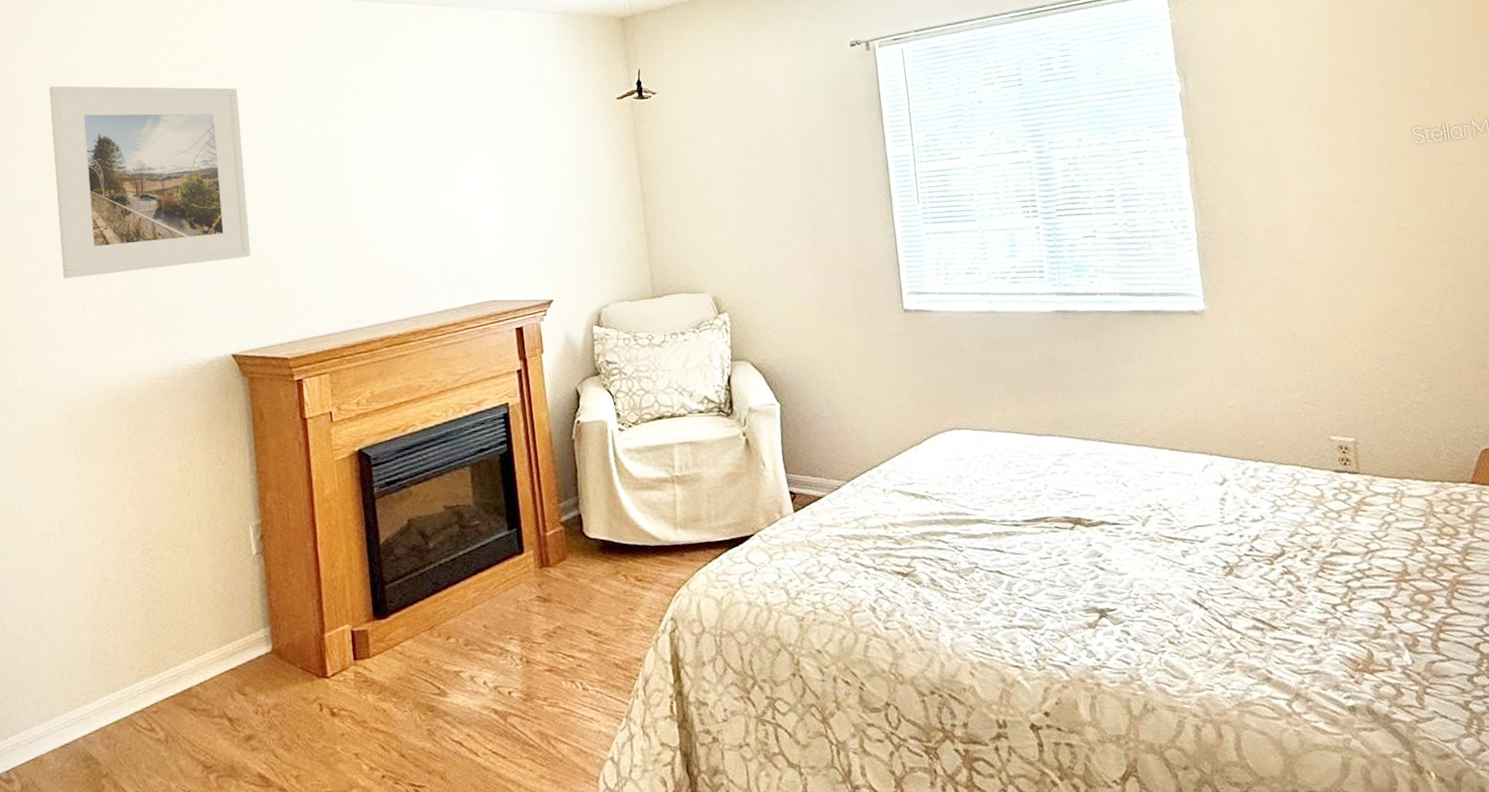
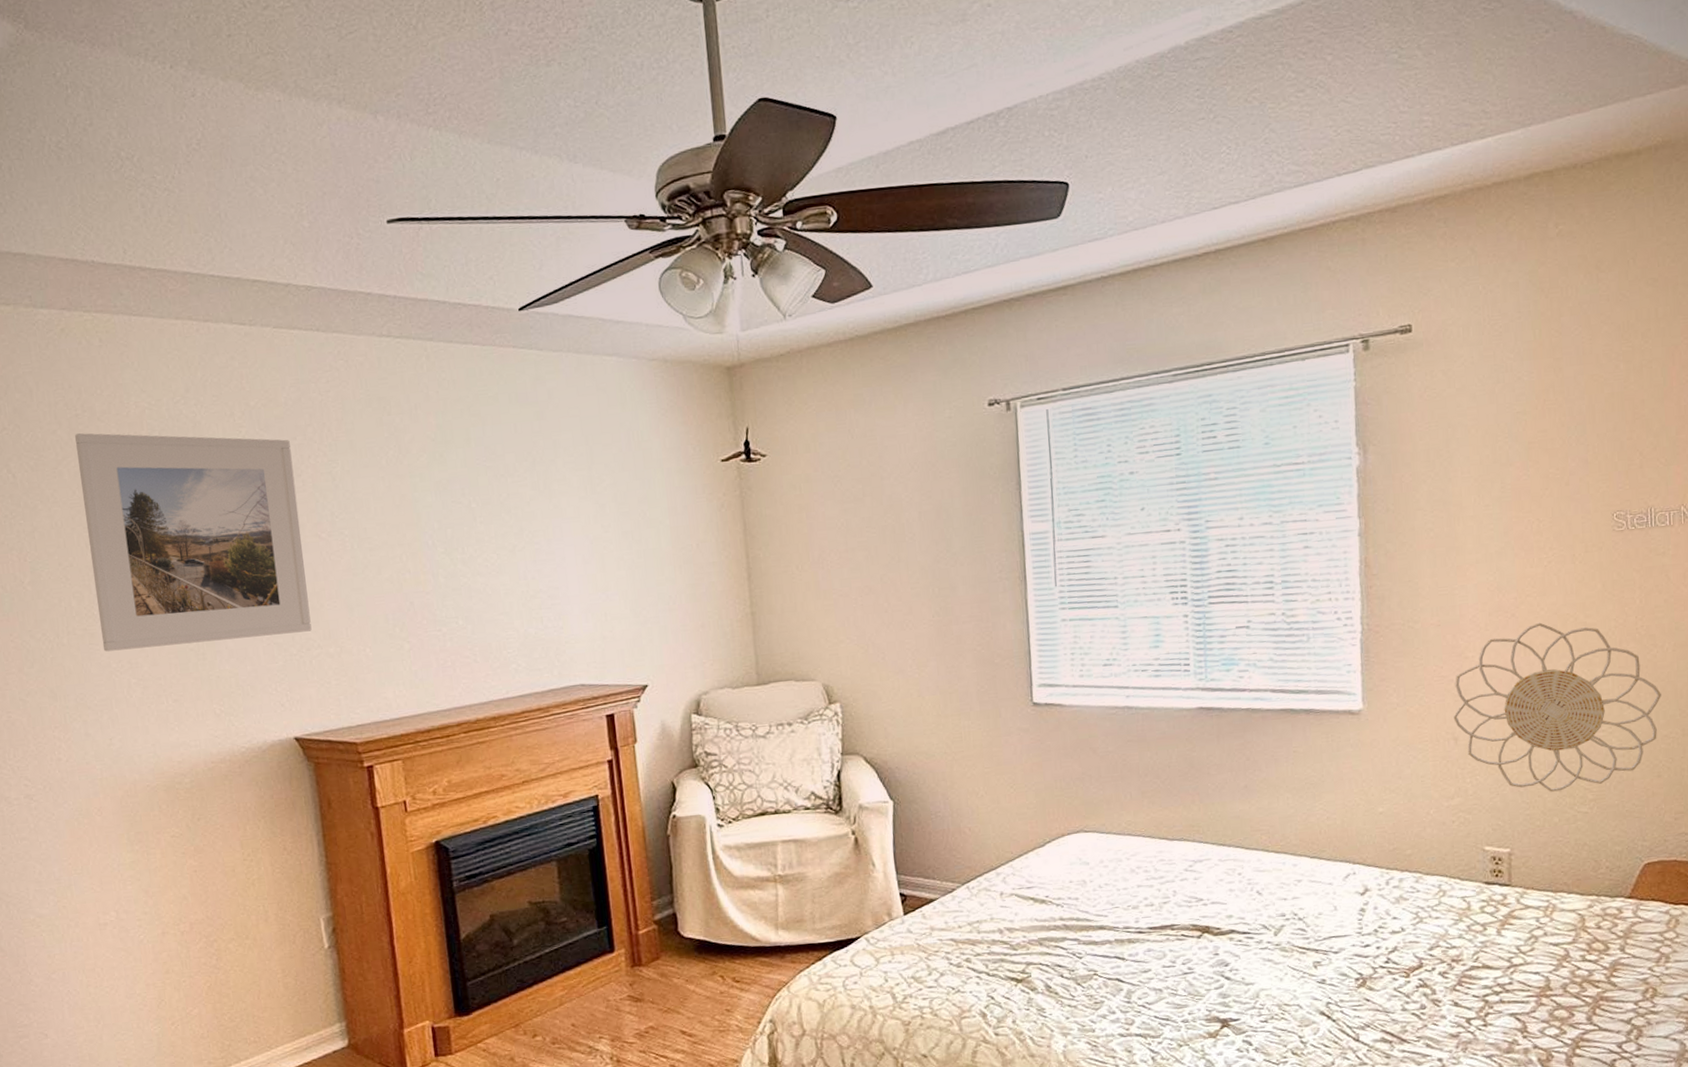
decorative wall piece: none [1286,227,1478,384] -> present [1453,622,1662,792]

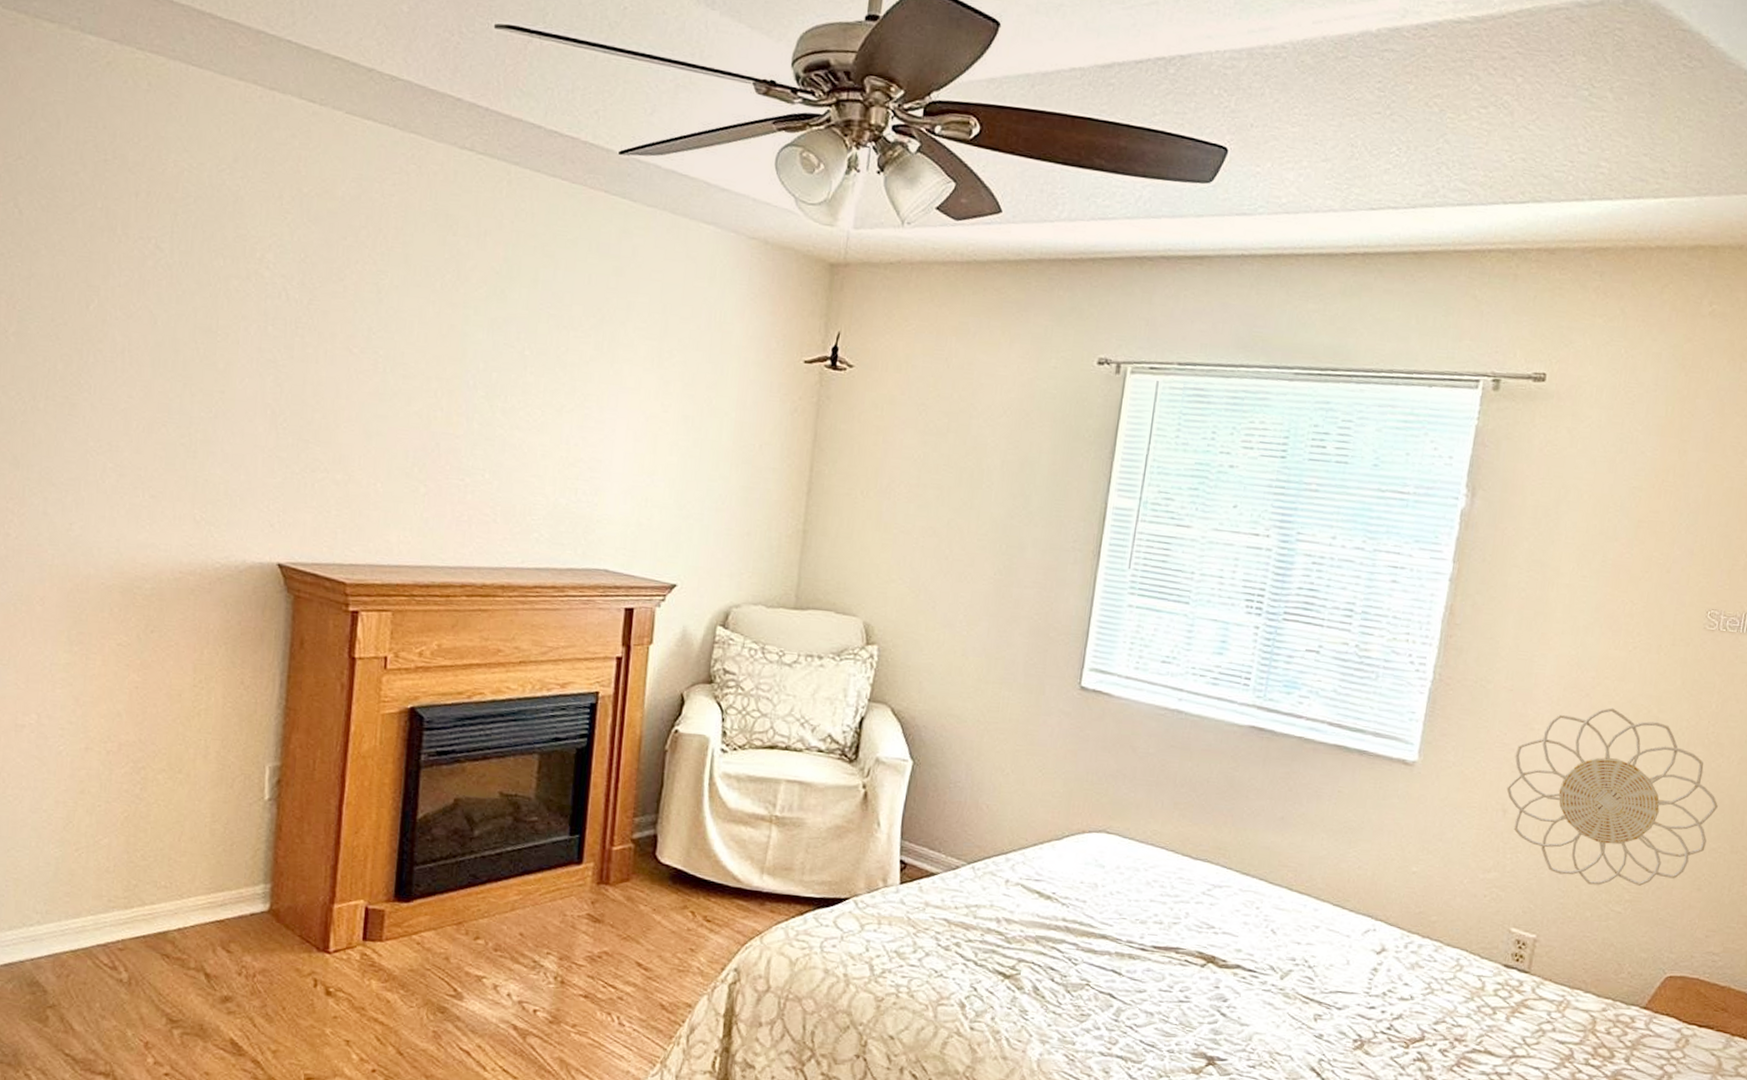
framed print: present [74,433,312,652] -> none [82,181,339,452]

